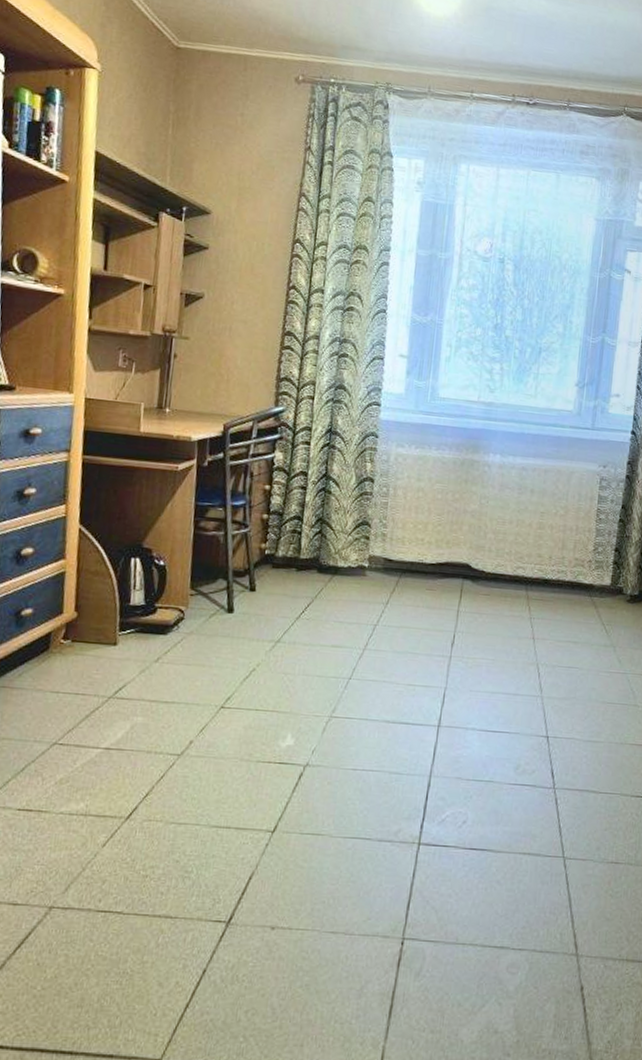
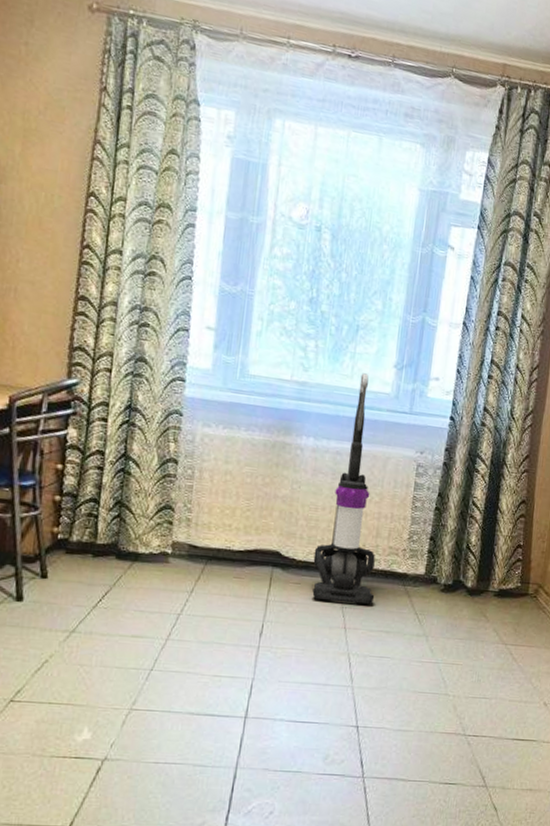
vacuum cleaner: none [501,392,562,616] -> present [312,373,375,605]

